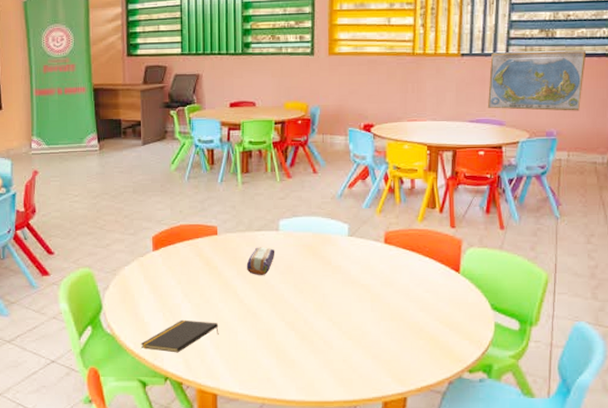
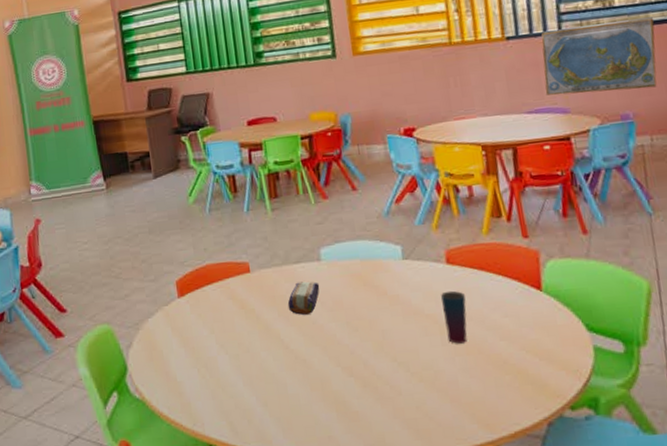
notepad: present [140,319,219,353] -> none [175,374,265,415]
cup: none [376,266,396,311] -> present [441,290,467,344]

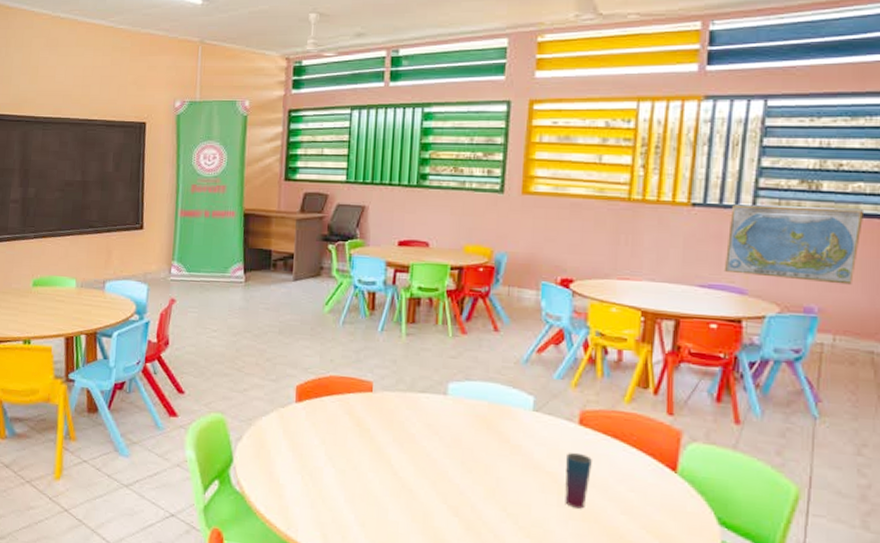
pencil case: present [287,281,320,315] -> none [404,411,441,446]

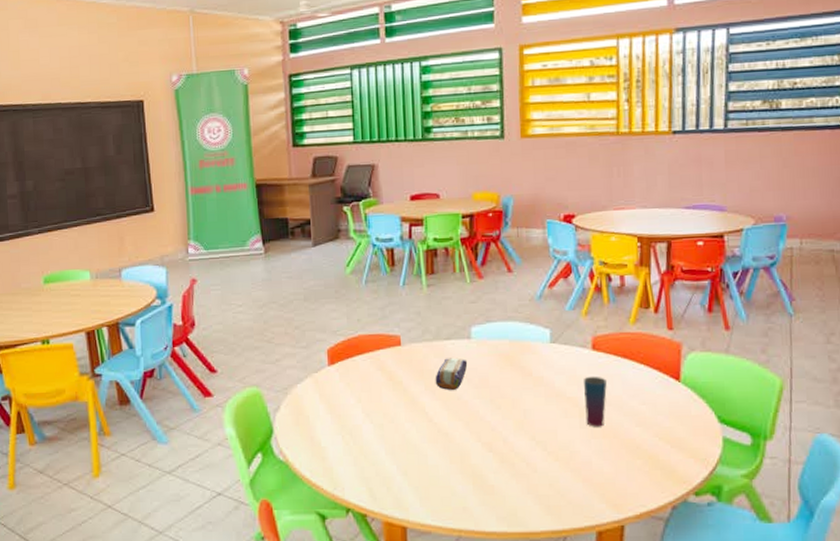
pencil case: none [404,411,441,446] -> present [435,358,468,390]
world map: present [723,204,865,285] -> none [704,123,818,193]

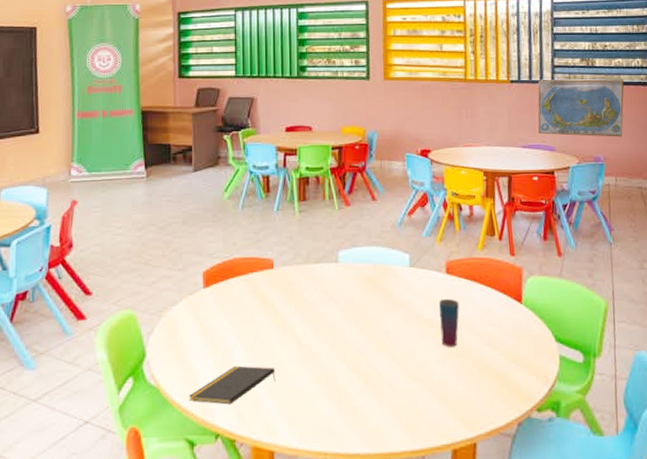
notepad: none [317,443,407,481] -> present [188,365,276,405]
pencil case: present [435,358,468,390] -> none [304,281,335,312]
world map: none [704,123,818,193] -> present [537,79,624,137]

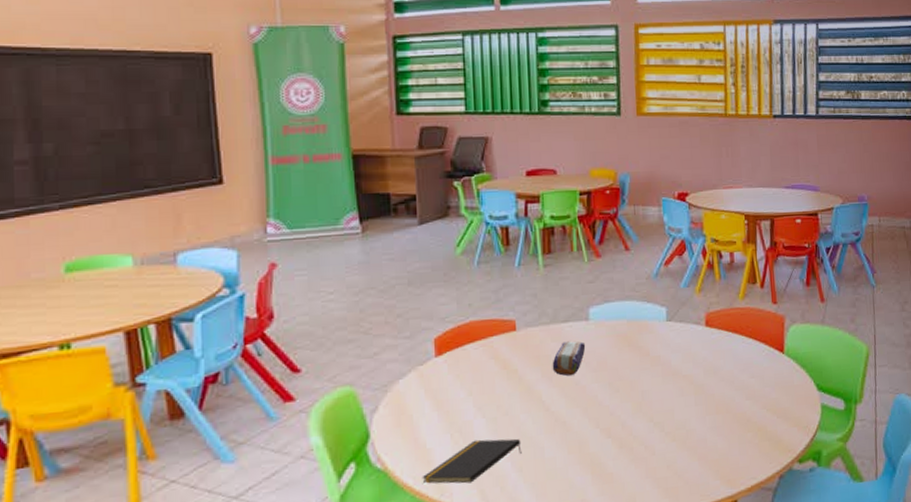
pencil case: none [304,281,335,312] -> present [552,341,586,376]
cup: present [439,298,459,347] -> none [698,352,720,404]
world map: present [537,79,624,137] -> none [801,113,890,175]

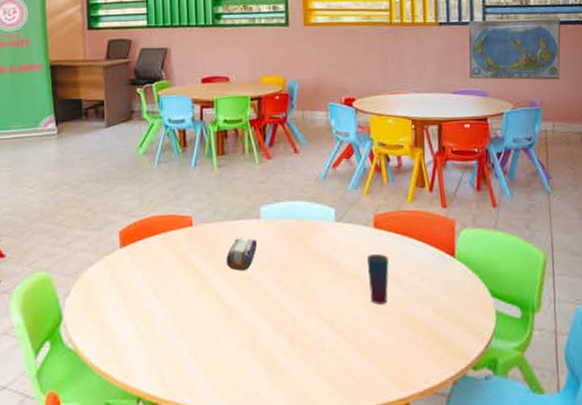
notepad: present [422,438,522,484] -> none [108,327,198,368]
cup: none [698,352,720,404] -> present [367,253,389,304]
world map: none [801,113,890,175] -> present [468,18,561,80]

